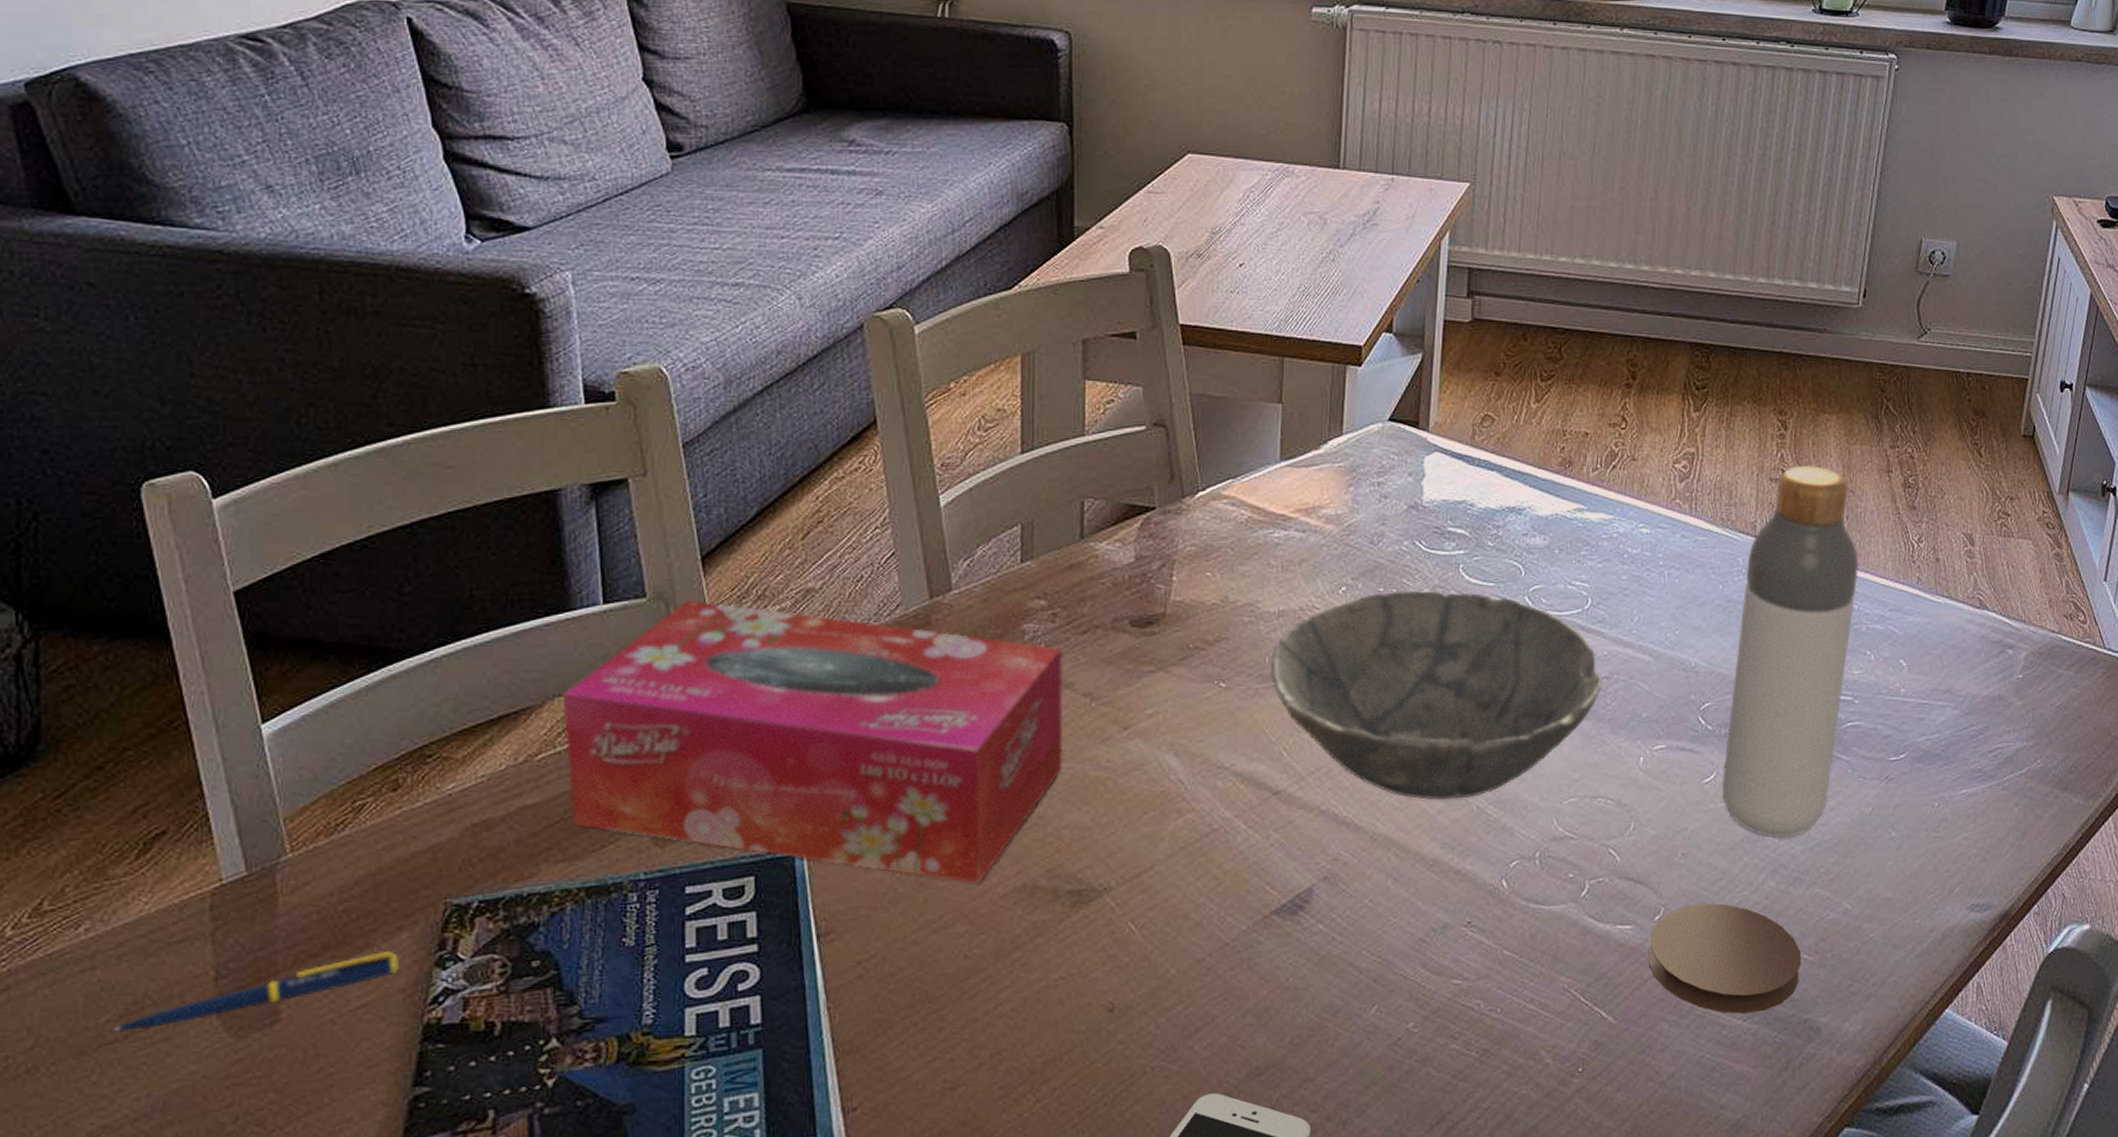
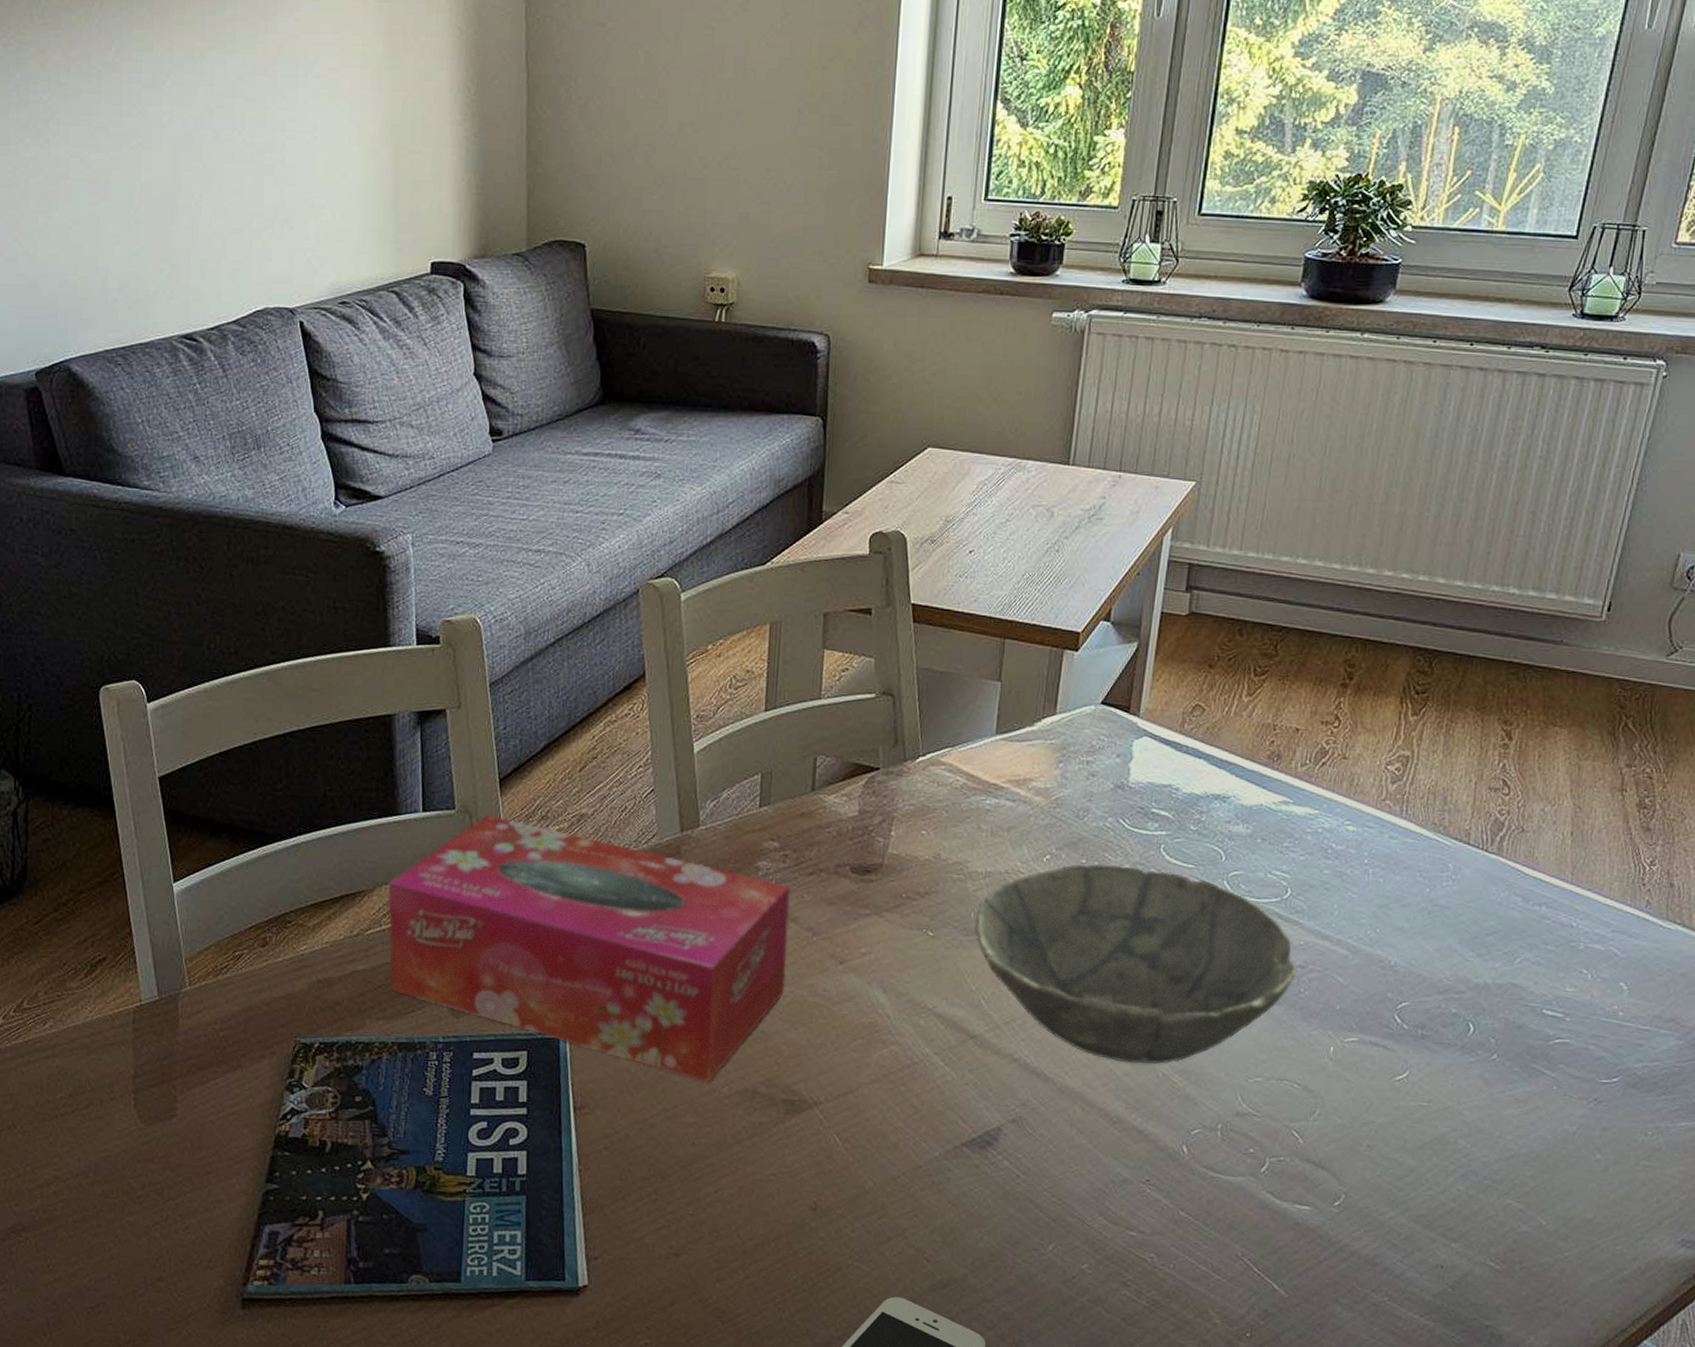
pen: present [113,951,399,1032] -> none [65,1073,260,1108]
coaster: present [1648,903,1802,1014] -> none [1324,1196,1488,1311]
bottle: present [1721,465,1860,838] -> none [1413,777,1582,1145]

